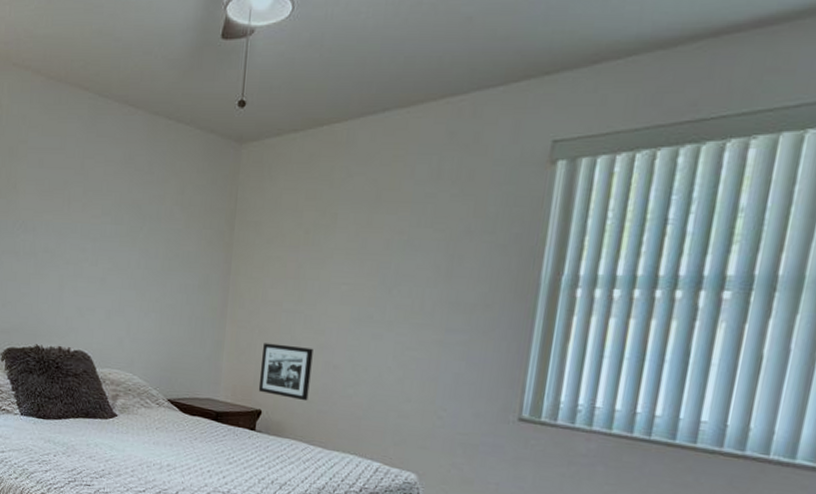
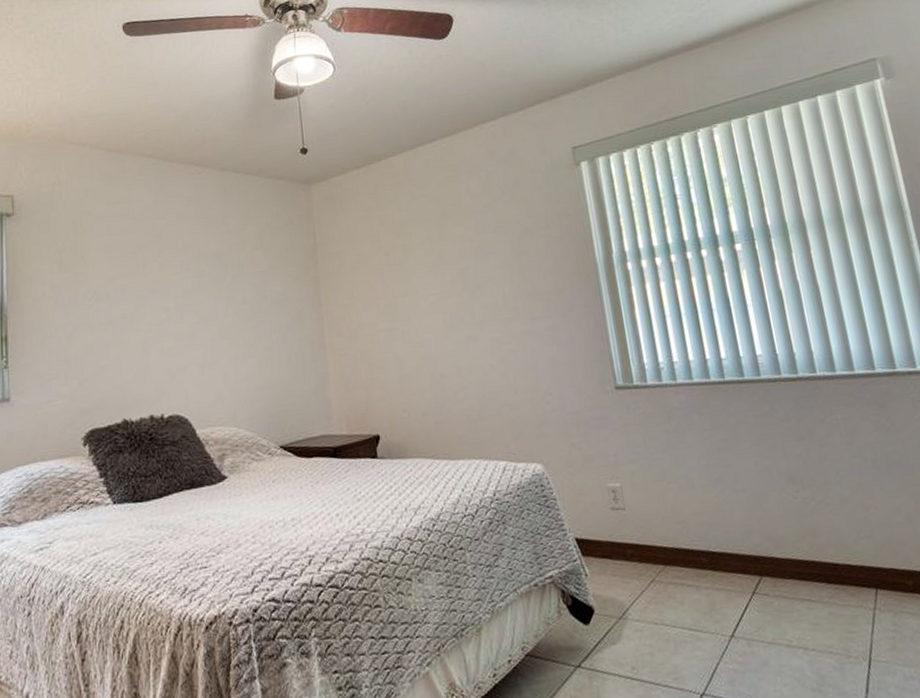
picture frame: present [258,343,313,401] -> none [368,361,423,417]

